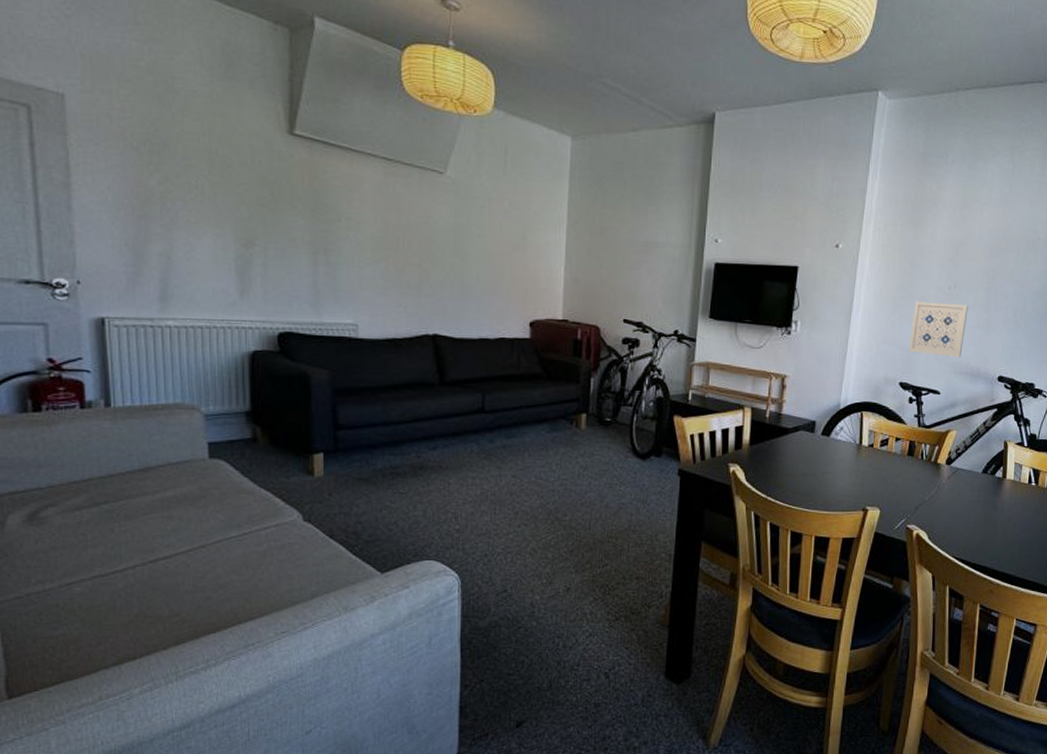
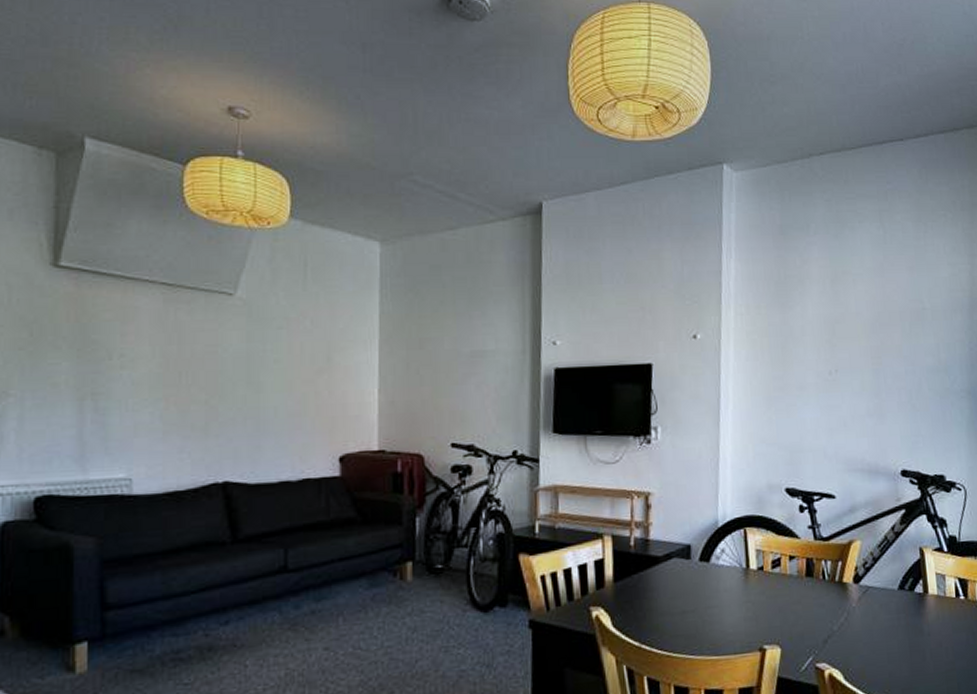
wall art: present [909,301,968,358] -> none [791,390,855,453]

